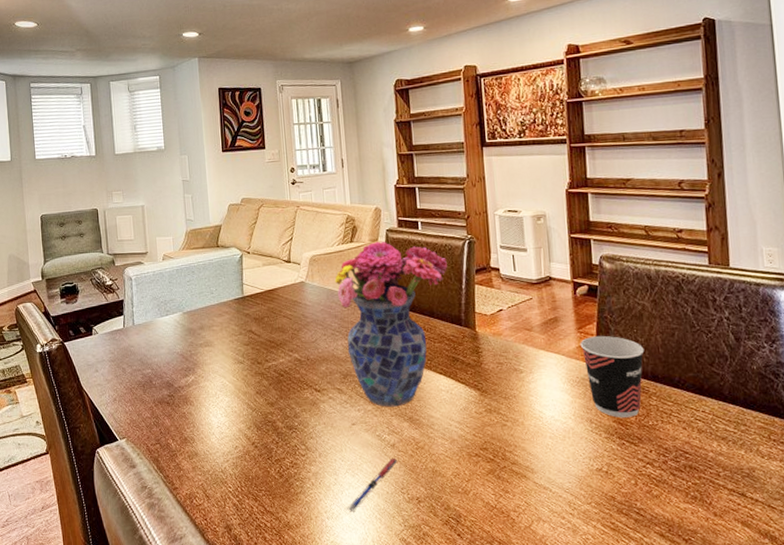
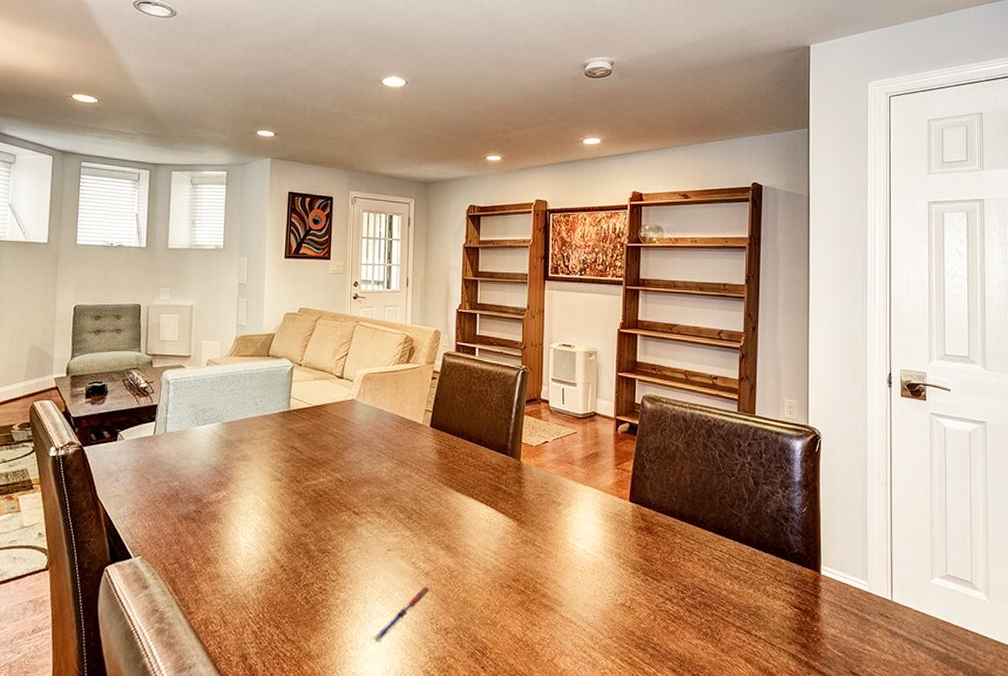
flower arrangement: present [334,241,447,407] -> none [386,364,499,534]
cup: present [580,335,645,418] -> none [617,472,674,554]

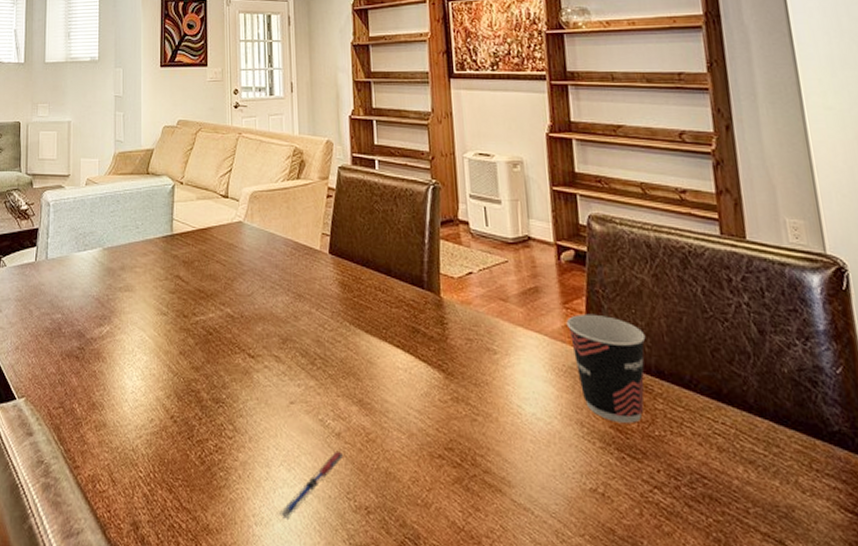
cup: none [617,472,674,554] -> present [566,313,646,423]

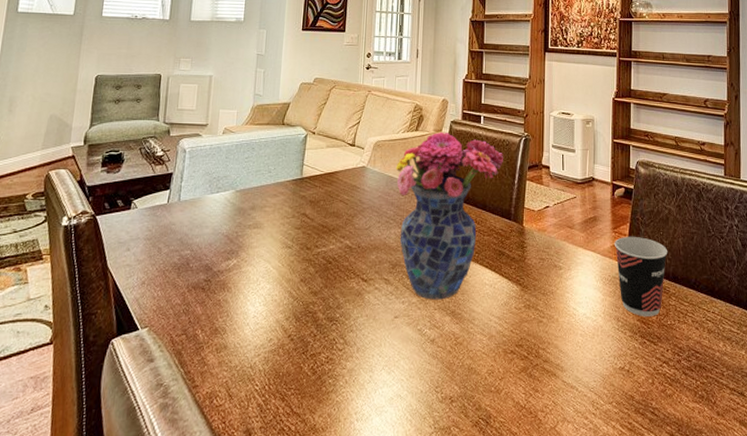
flower arrangement: none [277,179,408,385] -> present [395,131,503,300]
pen: present [279,450,344,519] -> none [378,353,436,413]

